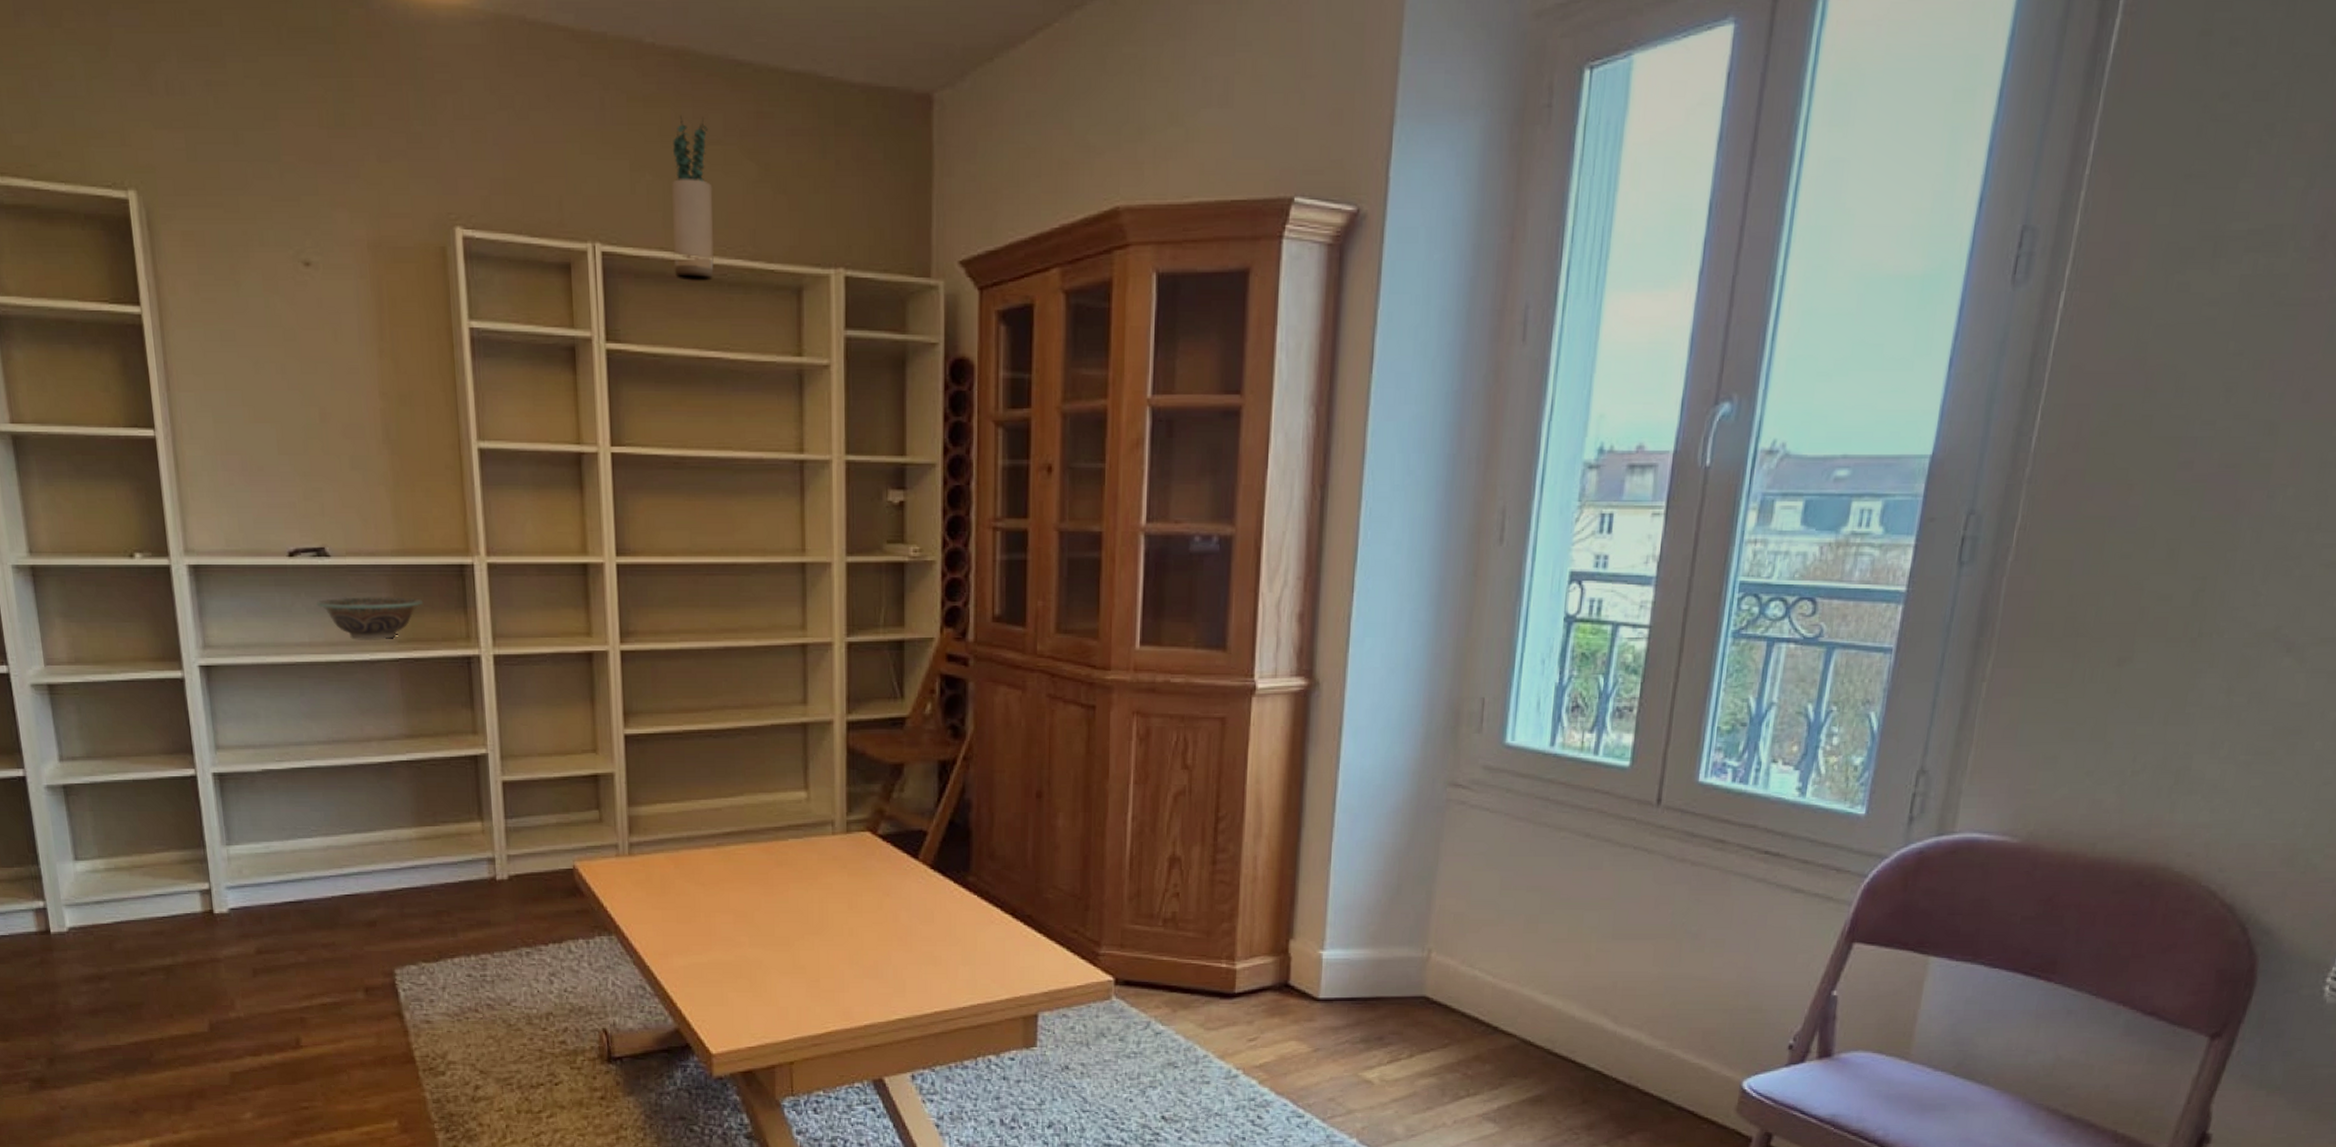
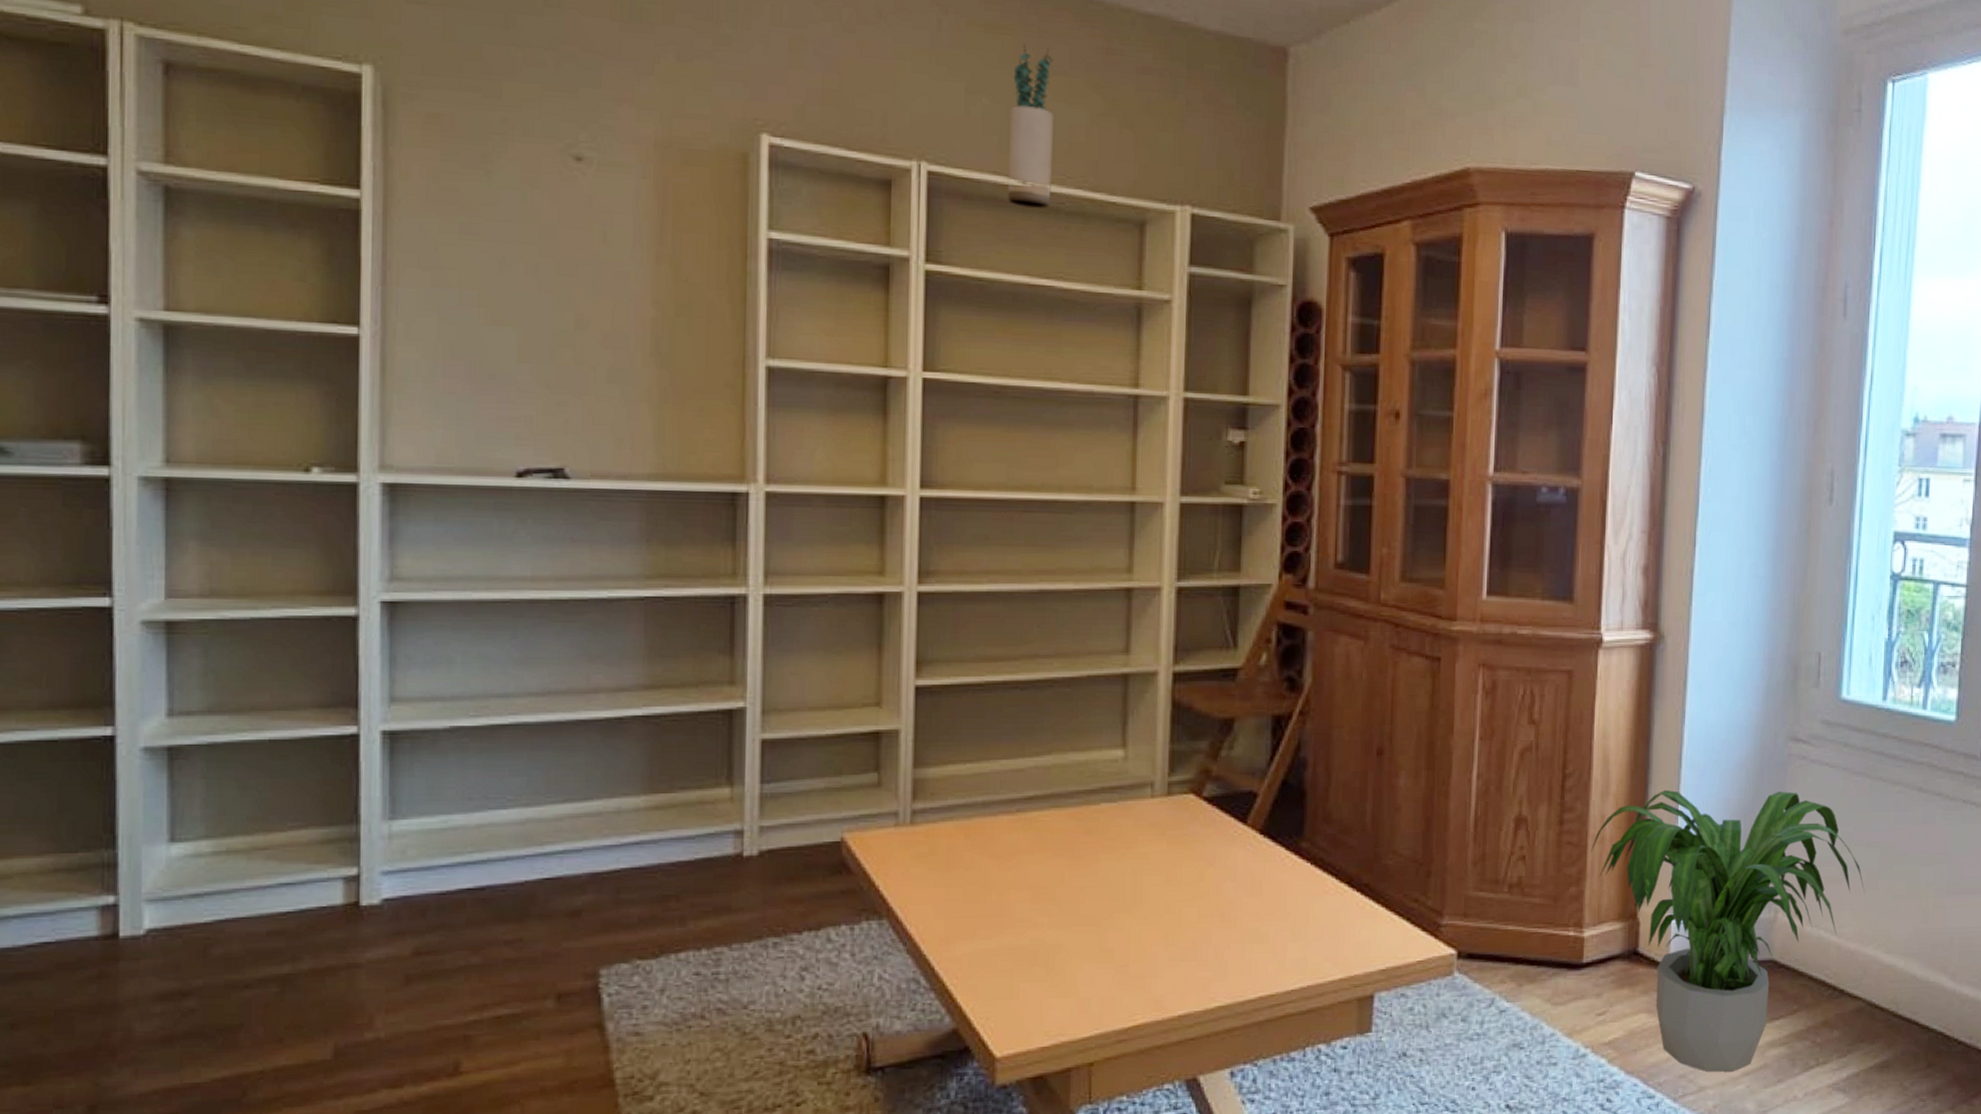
decorative bowl: present [317,597,424,642] -> none [546,525,683,577]
potted plant: none [1243,832,1523,1097] -> present [1591,789,1865,1072]

